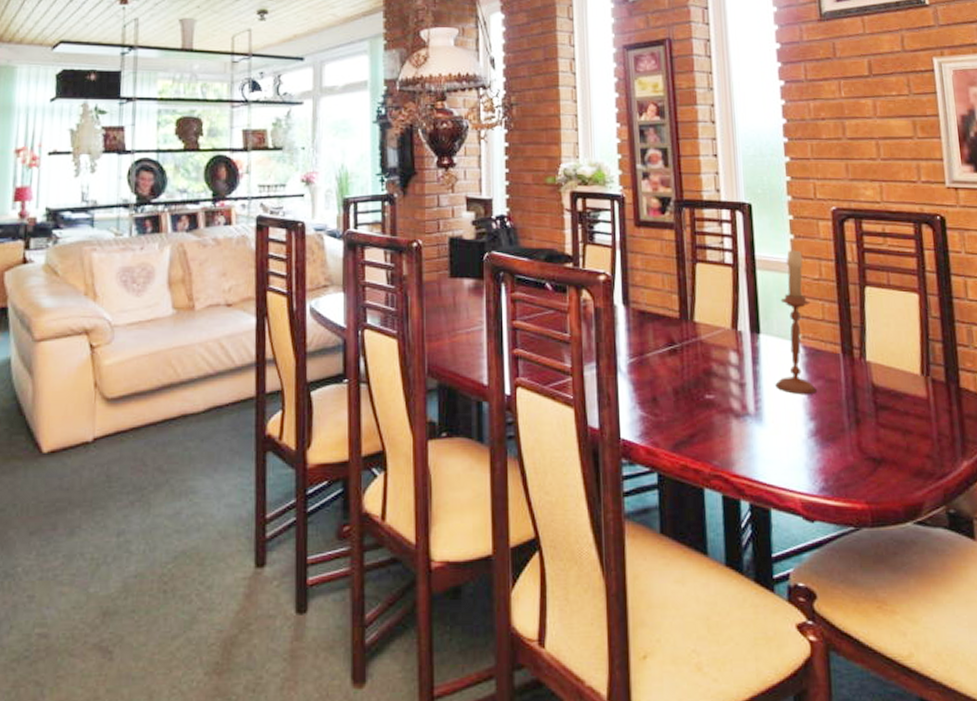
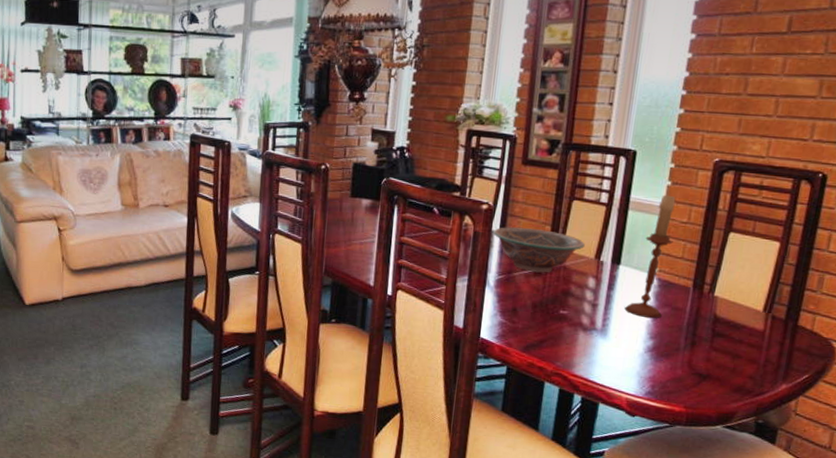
bowl: none [615,298,718,351] -> present [493,227,585,273]

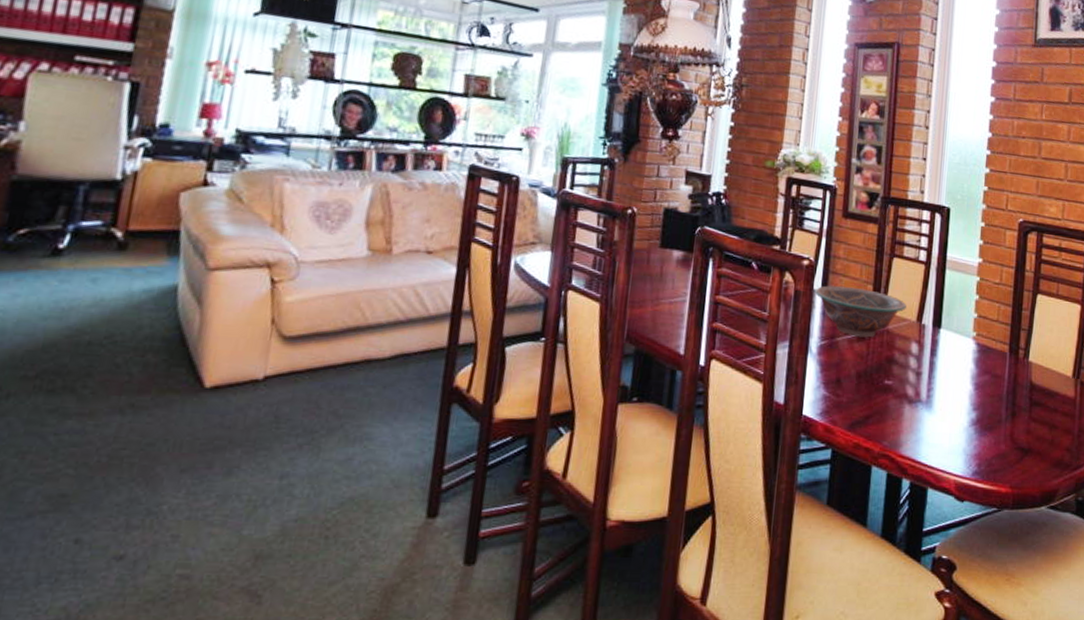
candlestick: present [625,193,676,318] -> none [948,252,988,387]

